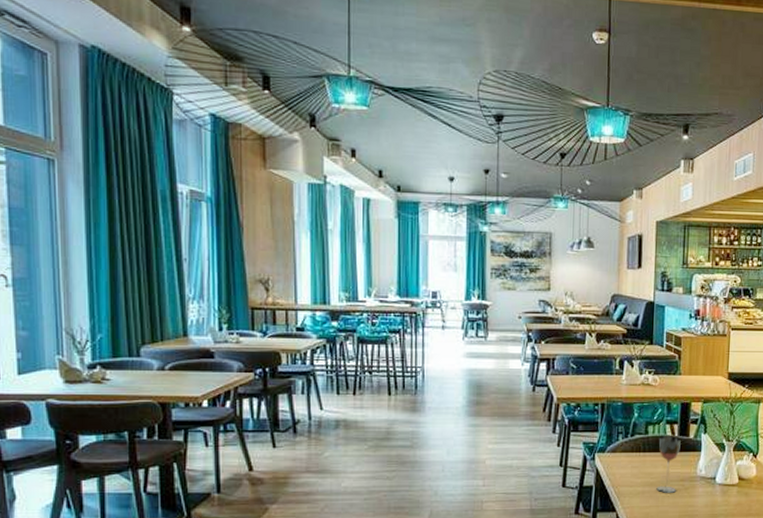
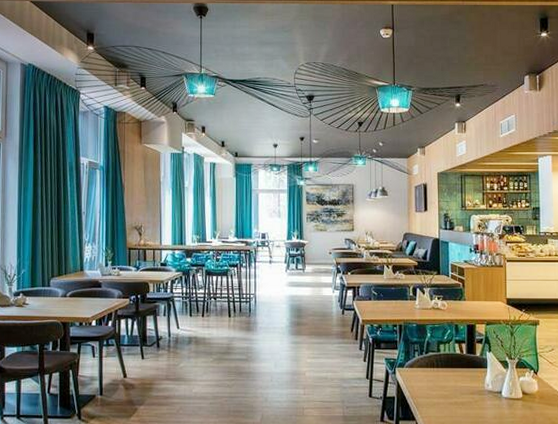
wineglass: present [656,436,681,493] -> none [450,354,469,405]

